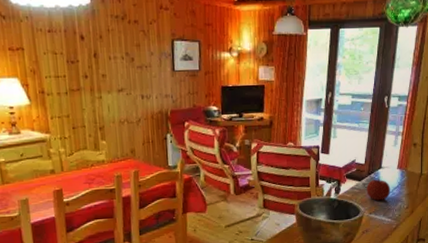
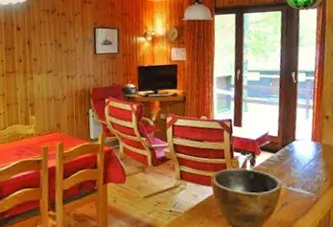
fruit: present [366,178,391,201] -> none [281,150,307,173]

